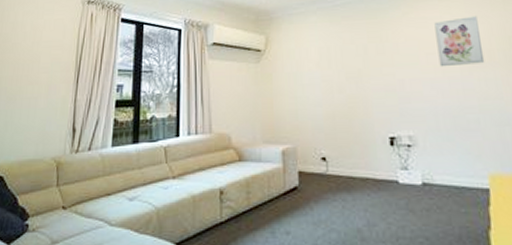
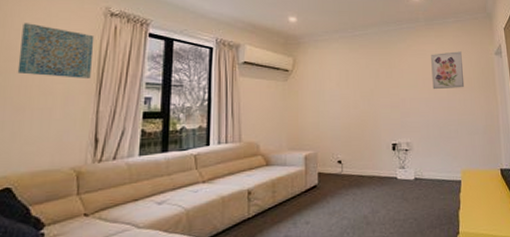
wall art: none [11,16,74,67] -> present [17,23,95,78]

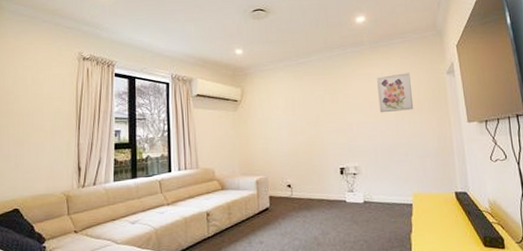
wall art: present [17,23,95,78] -> none [16,71,72,116]

